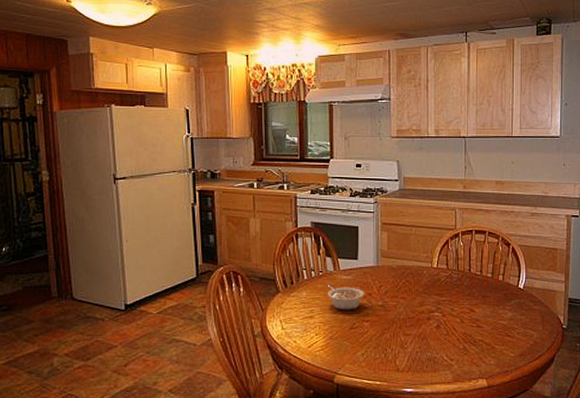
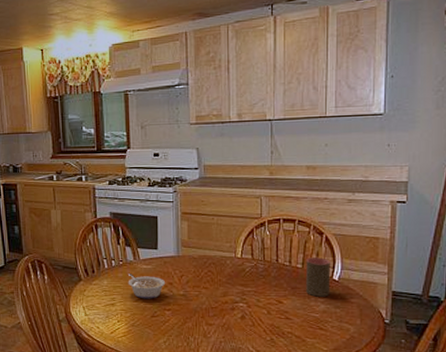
cup: none [495,267,517,305] -> present [306,257,331,297]

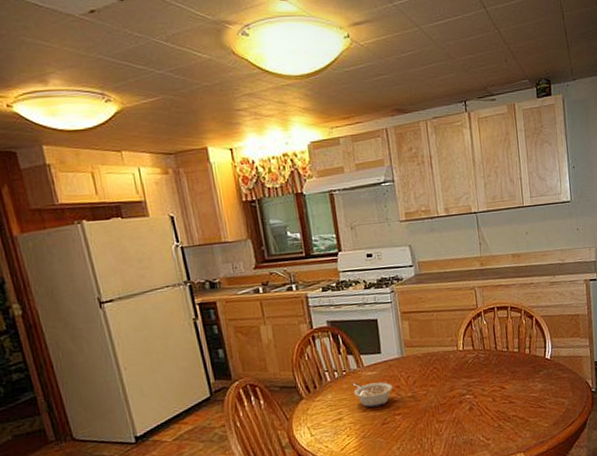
cup: present [306,257,331,297] -> none [521,339,545,378]

